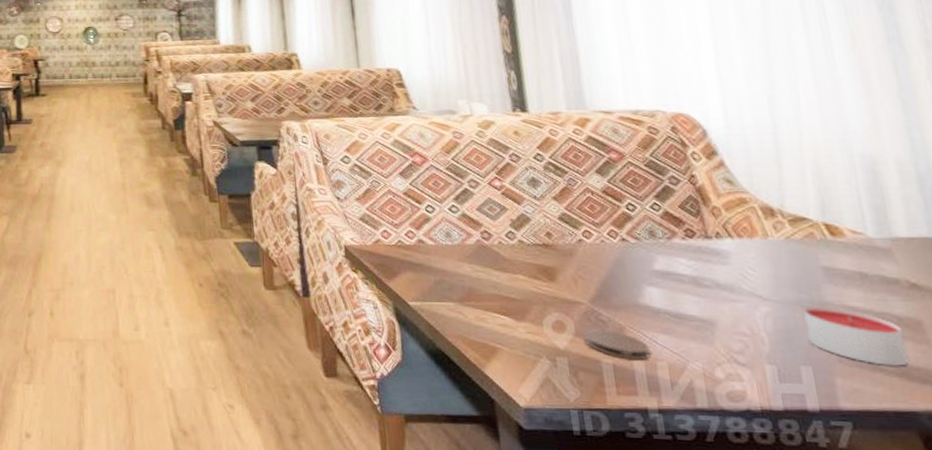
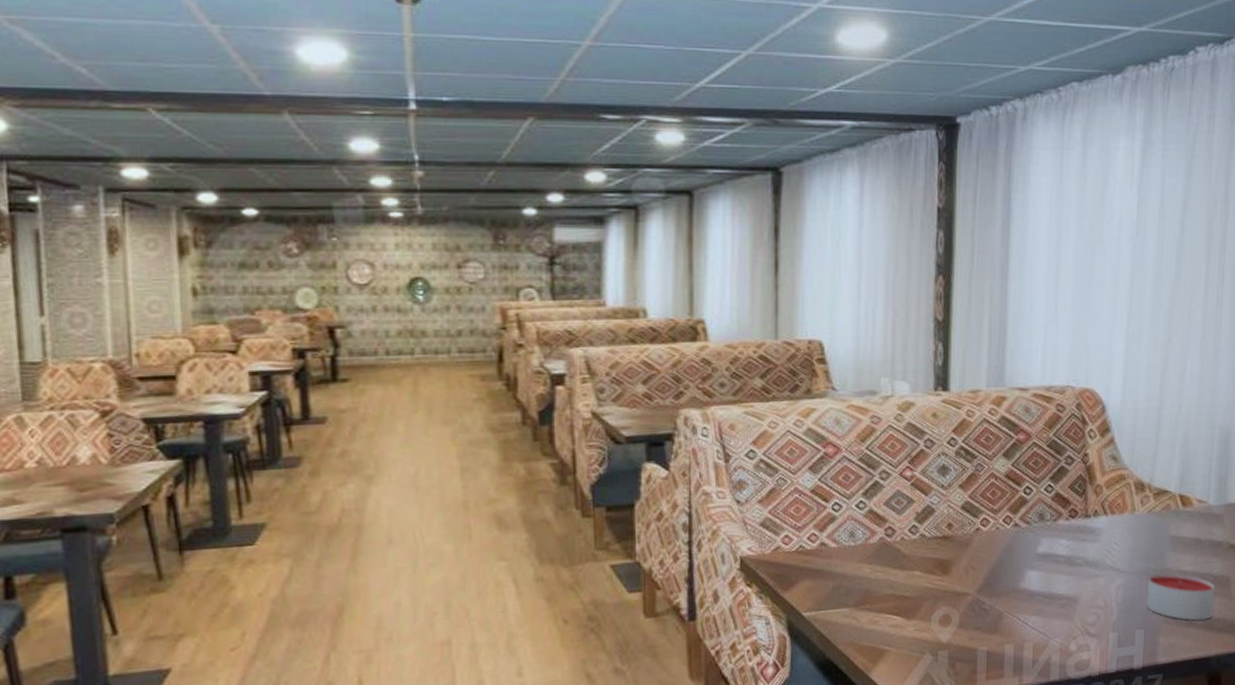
coaster: present [583,328,650,359] -> none [966,617,1020,644]

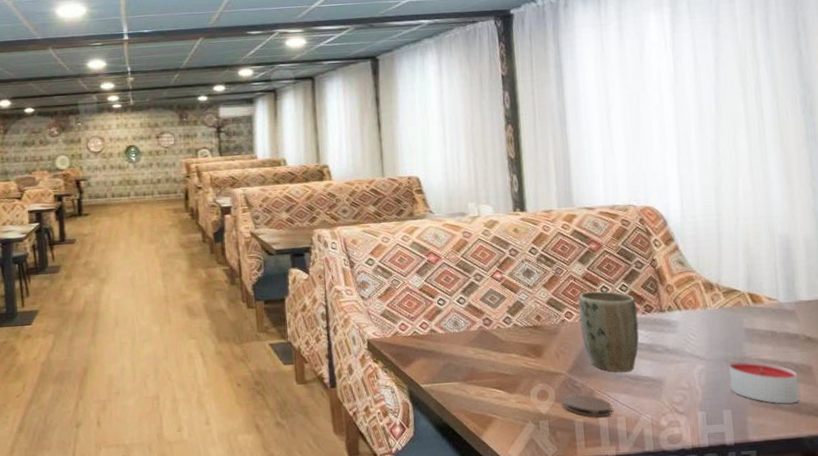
coaster: none [966,617,1020,644] -> present [562,394,612,417]
plant pot: none [996,492,1061,590] -> present [578,290,640,372]

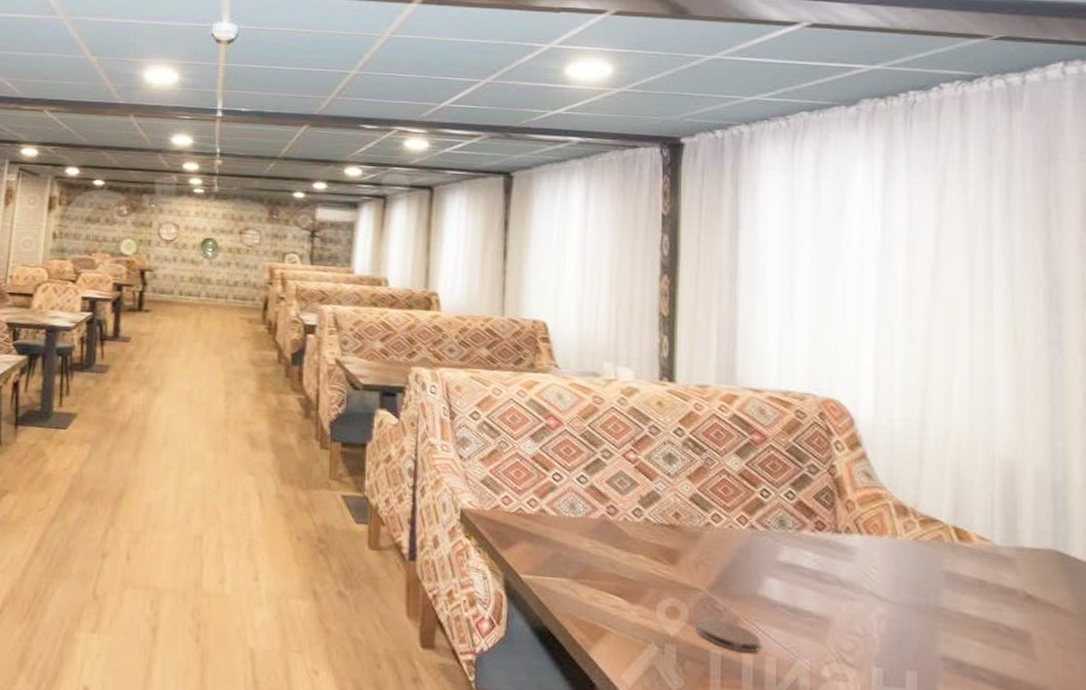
plant pot: present [578,290,640,372] -> none [730,492,805,601]
candle: present [728,360,799,404] -> none [918,610,1010,677]

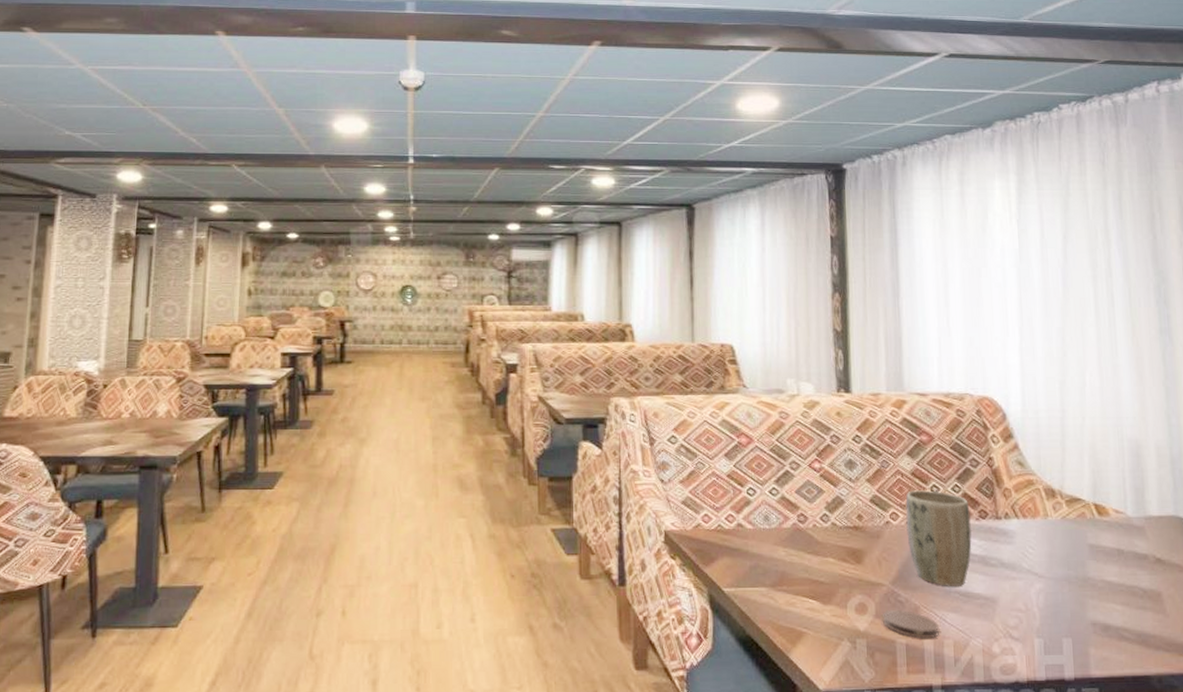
plant pot: none [730,492,805,601] -> present [905,490,972,586]

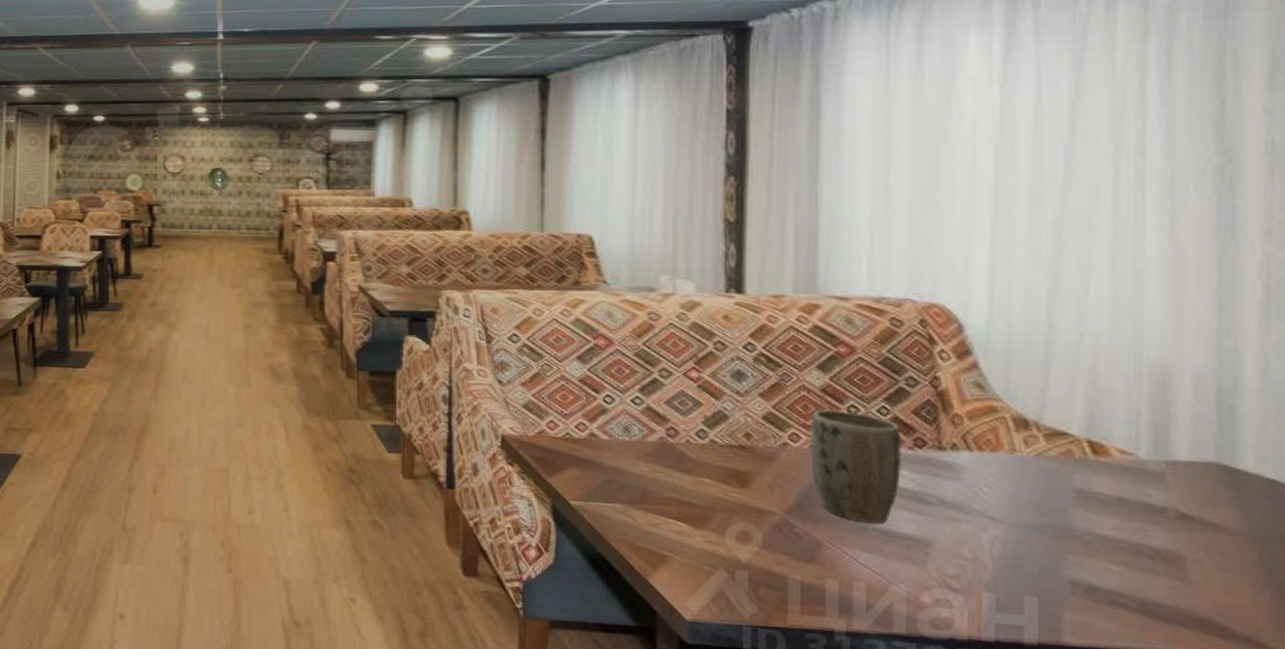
coaster: present [883,609,939,638] -> none [772,541,847,579]

